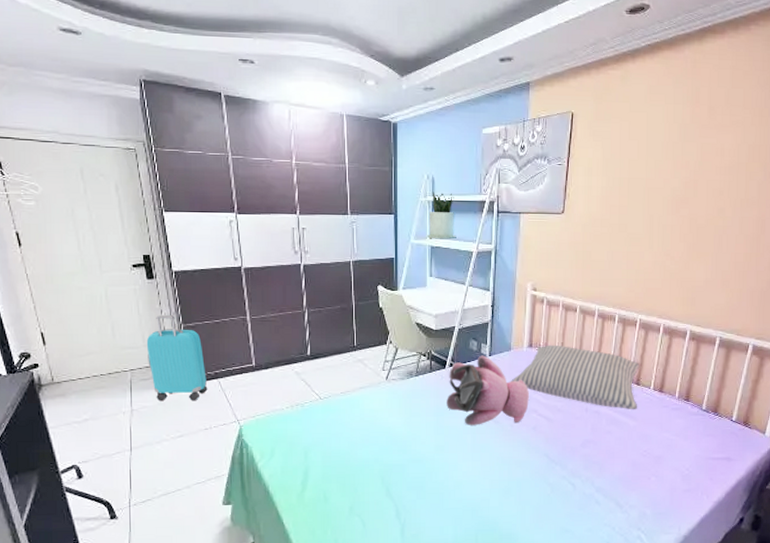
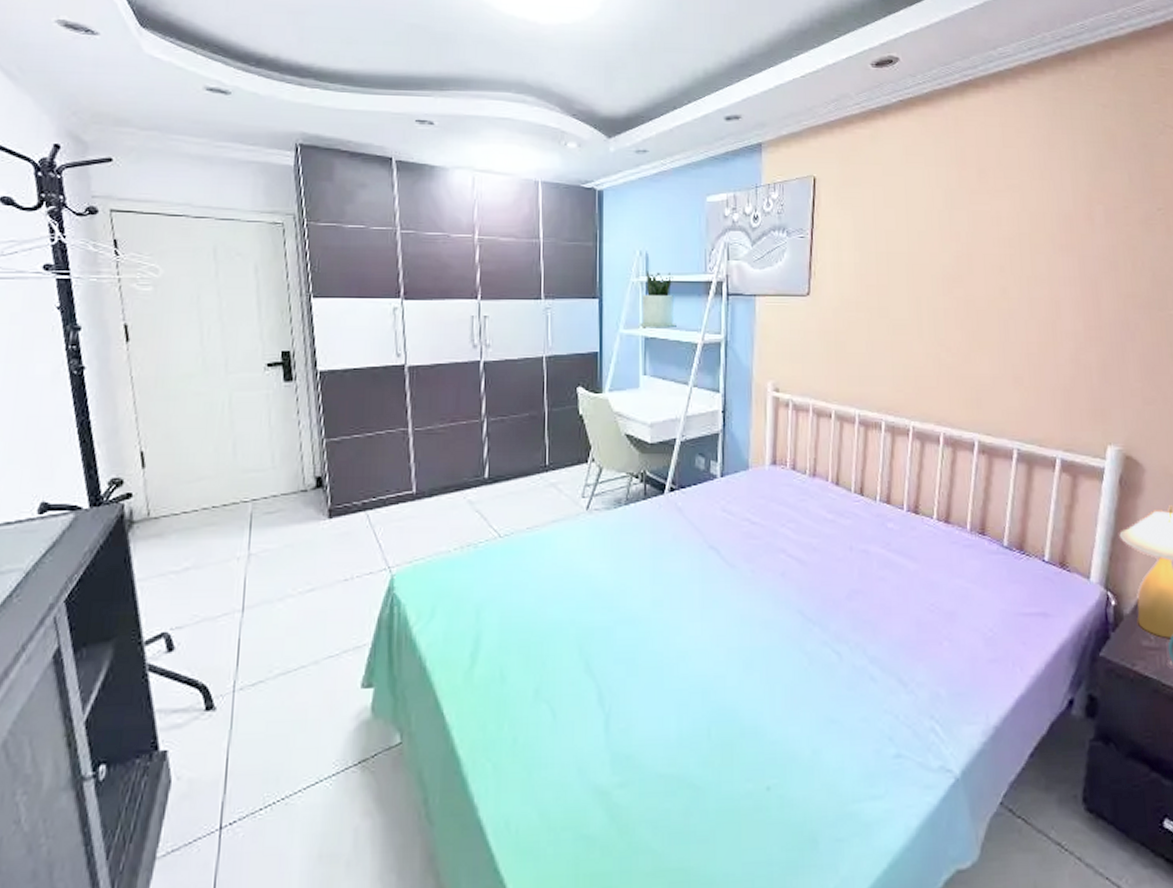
suitcase: present [146,315,208,402] -> none [275,428,352,543]
stuffed bear: present [447,355,529,425] -> none [666,476,774,571]
pillow: present [511,345,640,410] -> none [750,461,919,548]

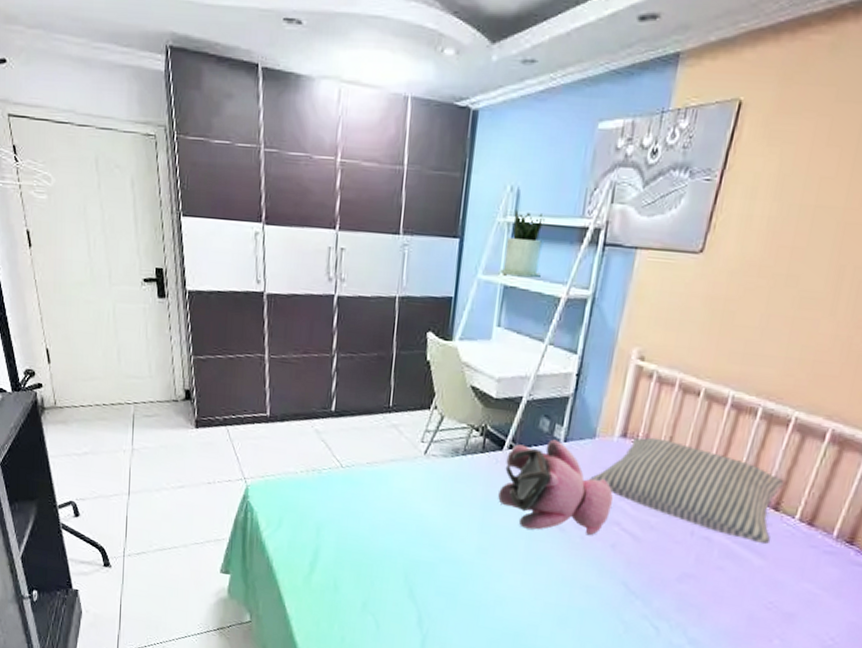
stuffed bear: none [666,476,774,571] -> present [498,439,613,536]
pillow: none [750,461,919,548] -> present [589,437,785,545]

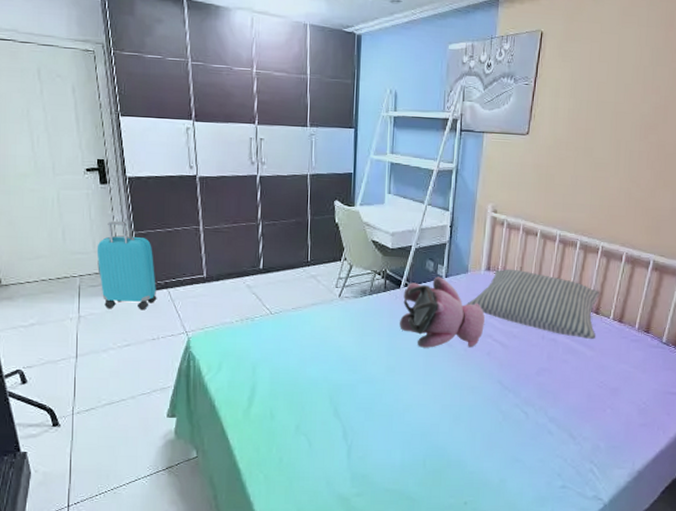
suitcase: none [152,342,215,449] -> present [96,221,157,310]
planter: present [499,210,545,278] -> none [386,107,417,157]

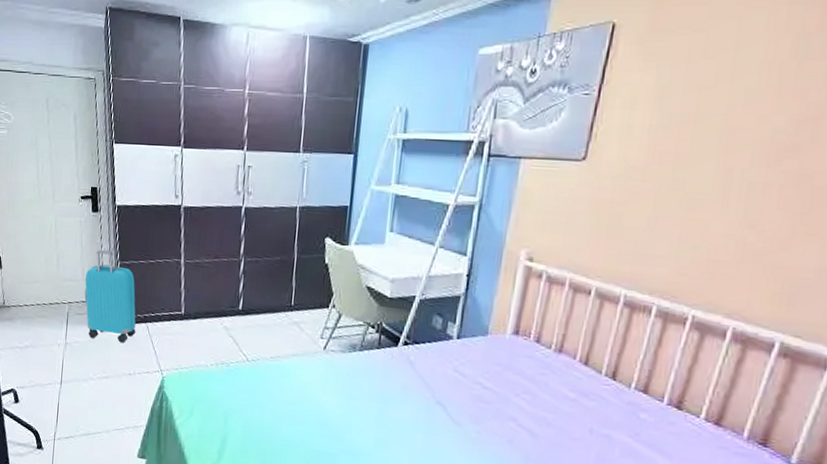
stuffed bear: present [400,276,485,348] -> none [394,336,508,431]
pillow: present [467,269,600,340] -> none [483,334,686,444]

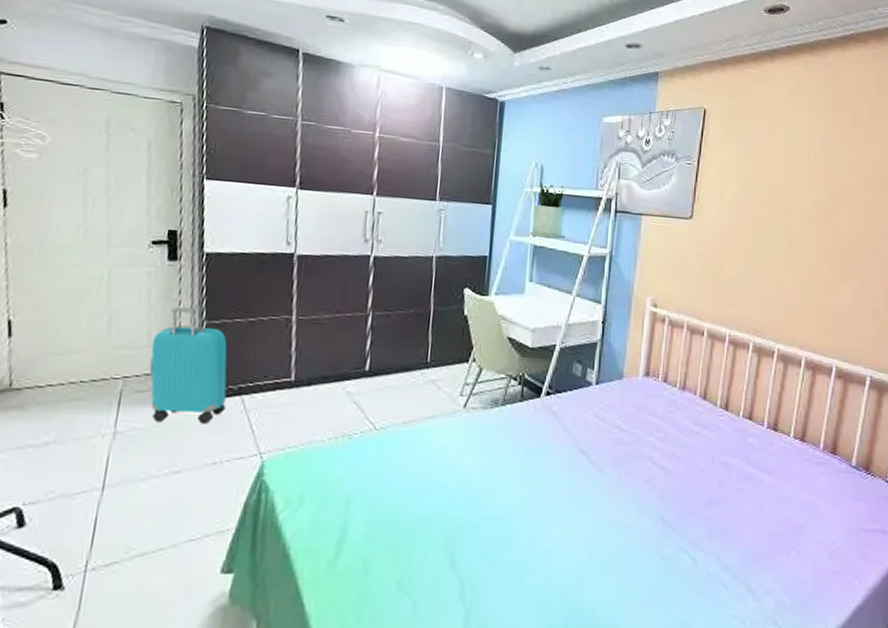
planter: none [390,128,432,188] -> present [528,182,566,239]

